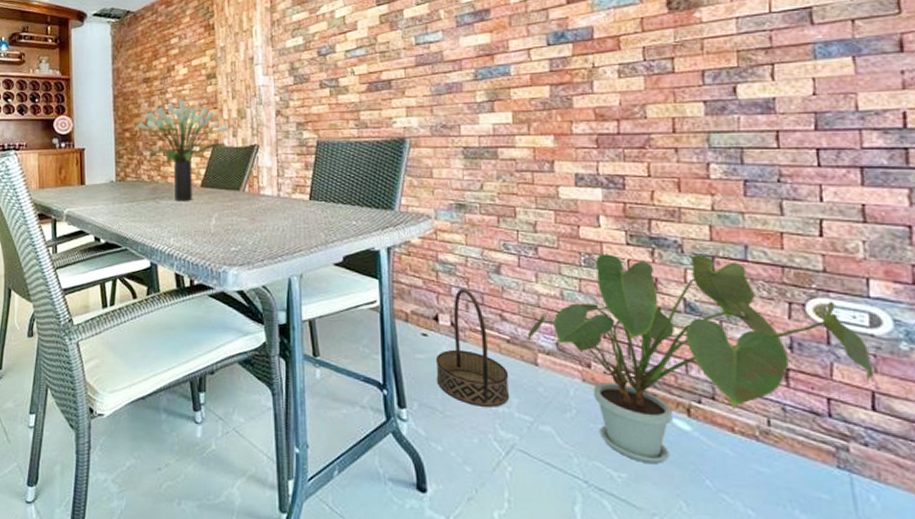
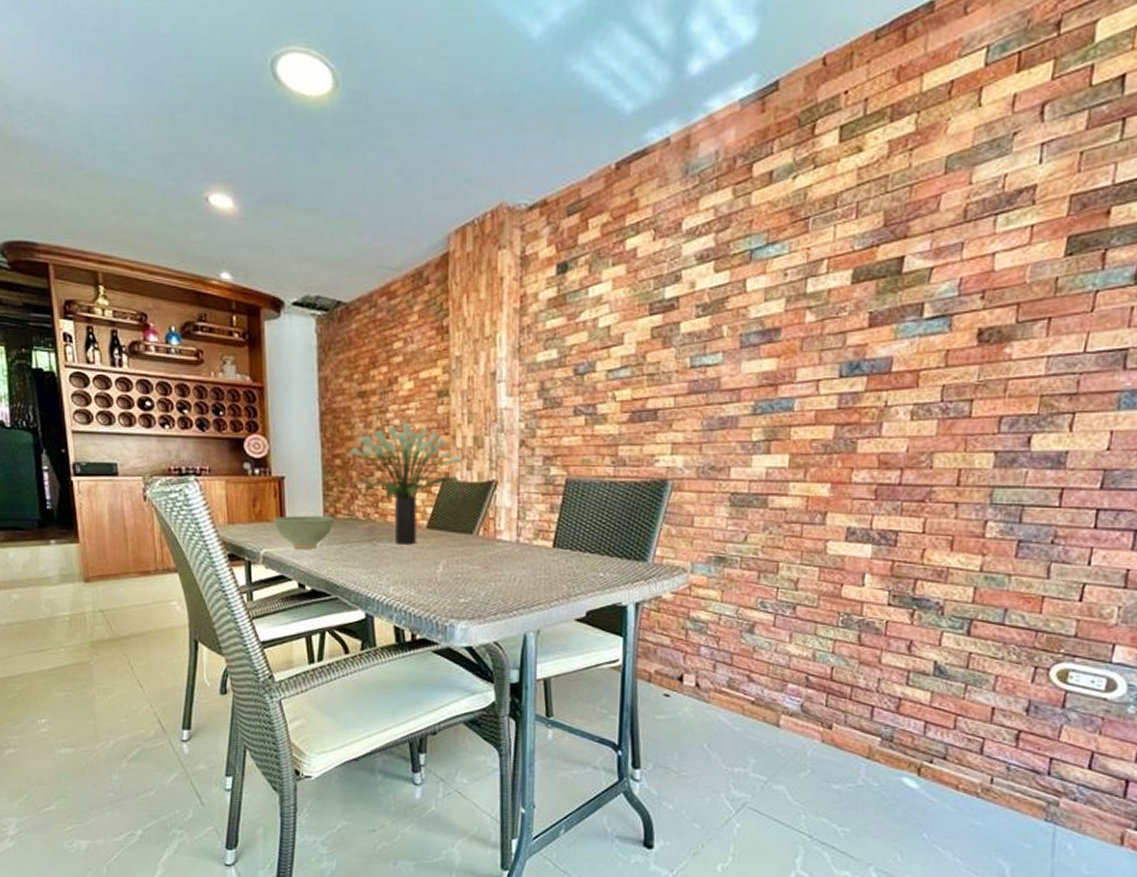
bowl: none [75,179,125,208] -> present [273,515,335,550]
basket: present [435,288,509,407] -> none [674,647,749,767]
house plant: present [527,253,875,465] -> none [772,614,1099,820]

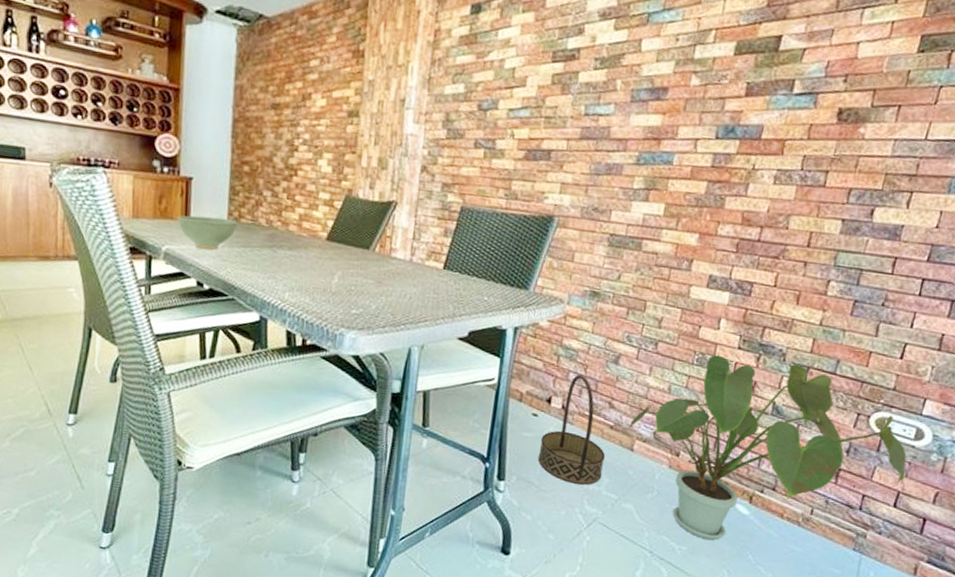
flower arrangement: present [347,421,462,545] -> none [255,136,366,254]
basket: none [674,647,749,767] -> present [537,374,606,485]
house plant: none [772,614,1099,820] -> present [629,354,907,541]

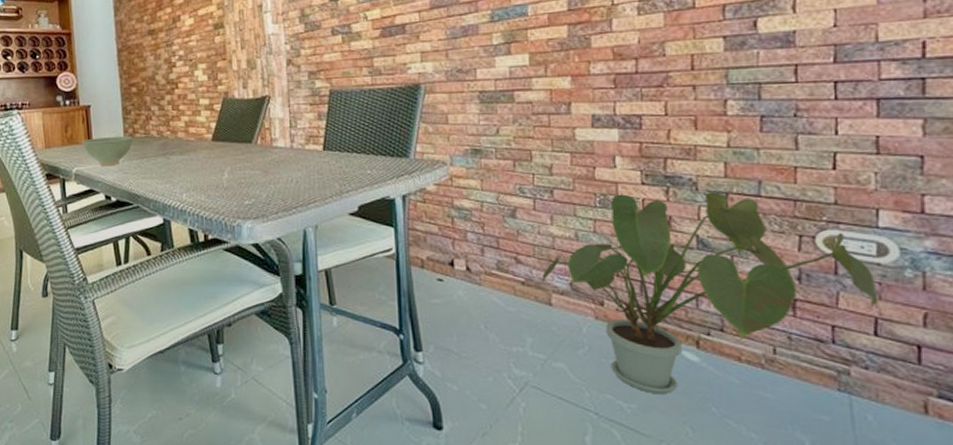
basket: present [537,374,606,485] -> none [451,233,524,347]

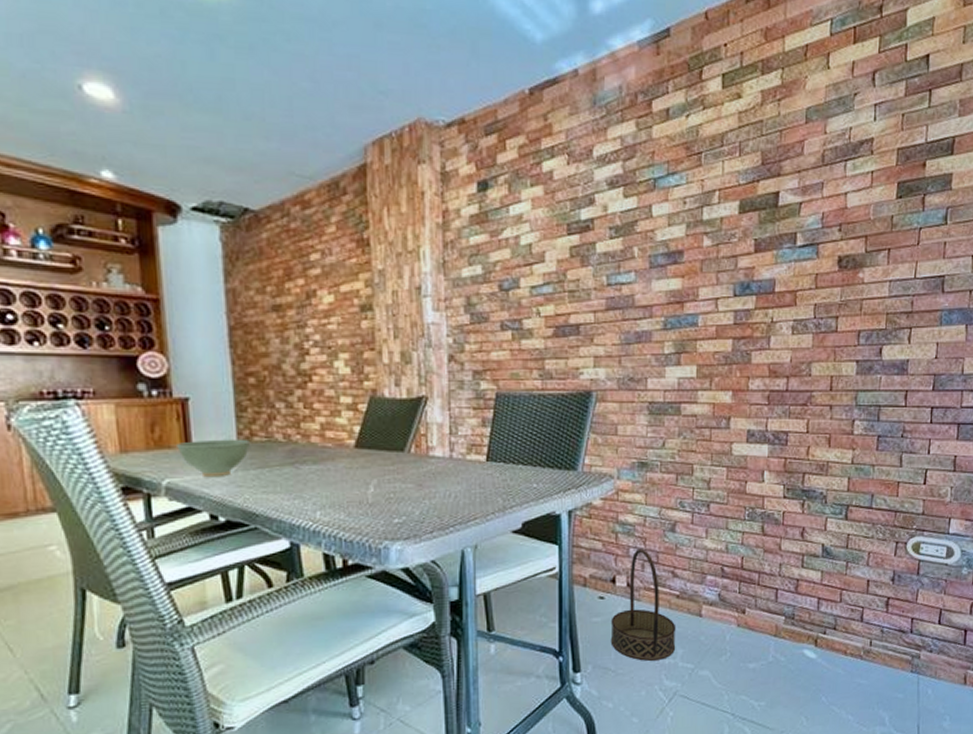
basket: none [451,233,524,347] -> present [610,548,676,661]
house plant: present [542,192,879,395] -> none [695,505,944,691]

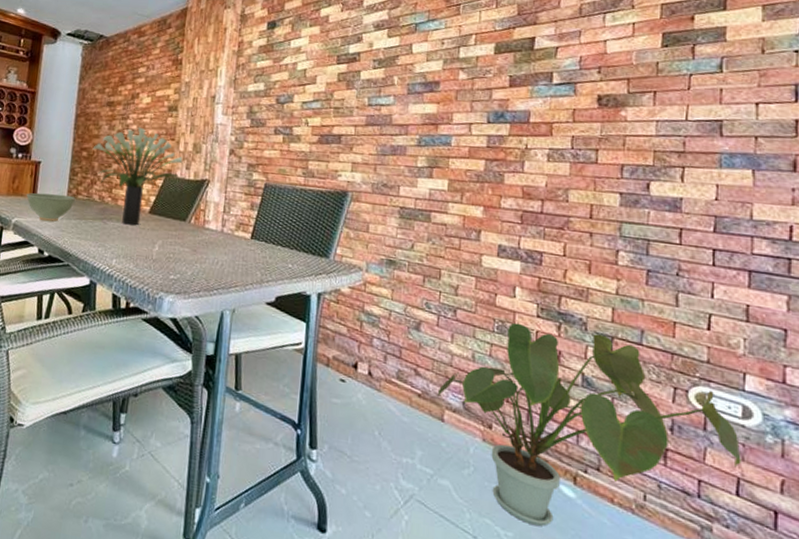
flower arrangement: none [262,336,390,466] -> present [92,127,183,225]
basket: present [610,548,676,661] -> none [348,340,416,457]
house plant: none [695,505,944,691] -> present [437,322,741,527]

